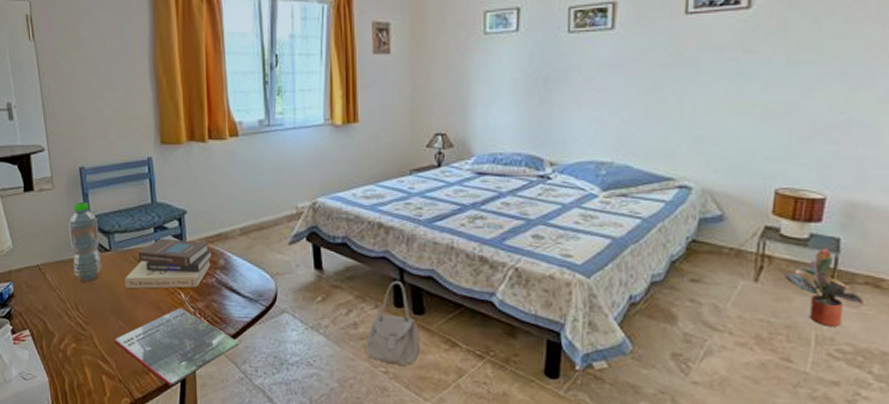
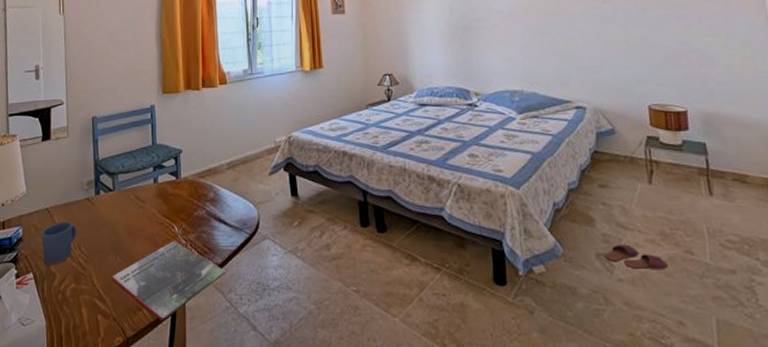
mug: none [33,280,73,324] -> present [41,221,77,266]
water bottle: present [68,201,103,282] -> none [78,147,106,222]
books: present [124,238,212,289] -> none [124,176,203,225]
handbag: present [367,280,420,366] -> none [339,201,385,283]
slippers: none [680,345,757,375] -> present [603,244,668,269]
potted plant: present [783,248,865,327] -> none [669,152,738,219]

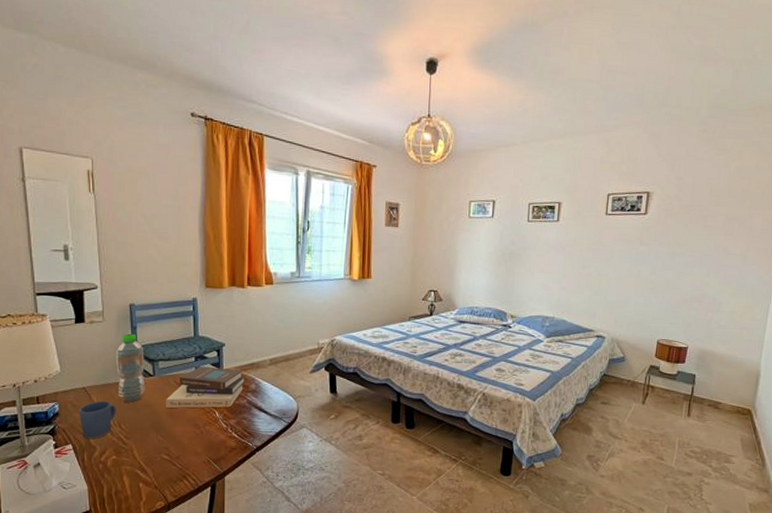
water bottle: none [78,147,106,222] -> present [116,333,146,403]
magazine: present [111,241,226,322] -> none [152,424,265,491]
books: none [124,176,203,225] -> present [165,366,245,409]
slippers: present [603,244,668,269] -> none [593,449,642,469]

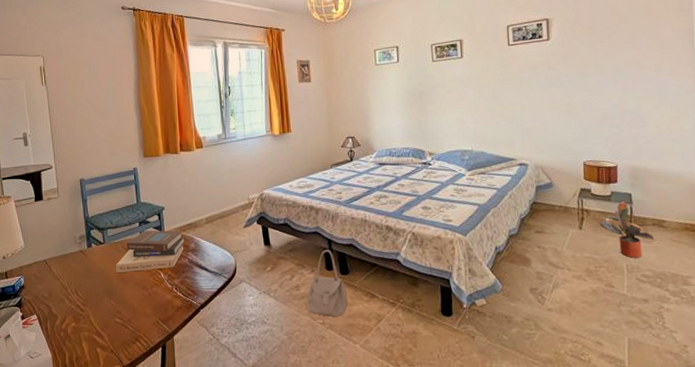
mug: present [78,400,116,439] -> none [41,270,73,309]
water bottle: present [116,333,146,403] -> none [70,206,98,271]
handbag: none [369,402,410,469] -> present [307,249,348,317]
potted plant: none [660,381,709,435] -> present [598,201,655,258]

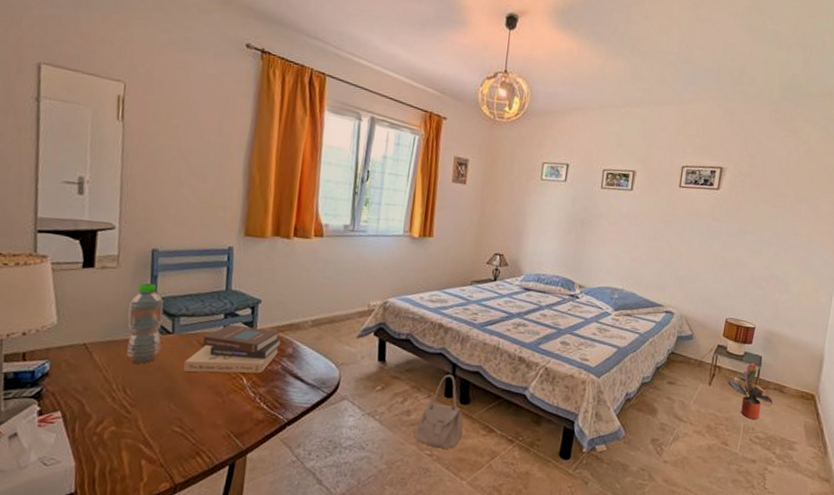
water bottle: none [70,206,98,271] -> present [125,283,165,364]

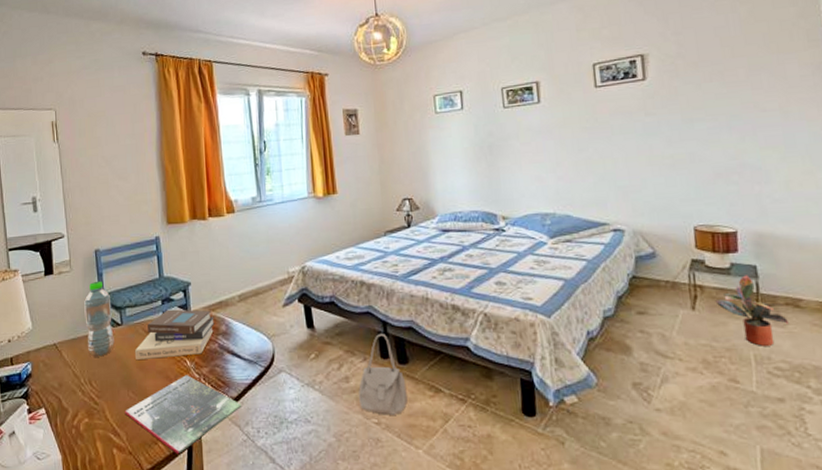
magazine: none [161,393,297,471] -> present [125,375,242,455]

